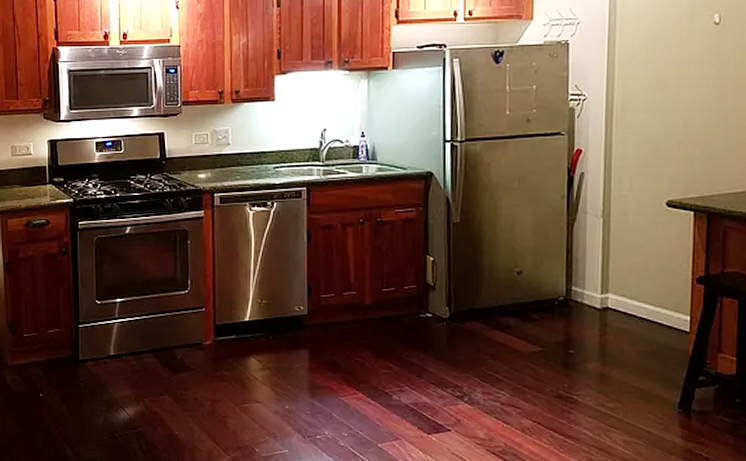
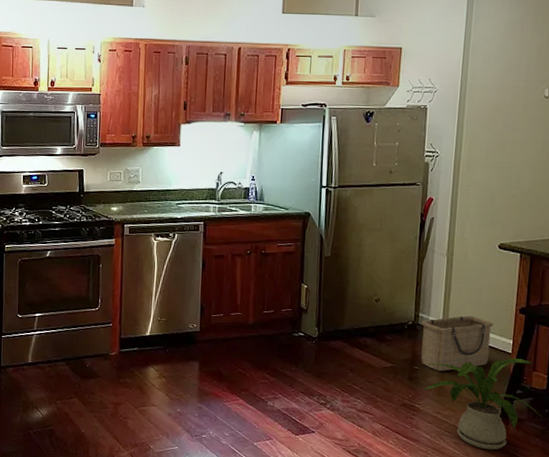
basket: none [575,288,666,355] -> present [421,316,494,371]
house plant: none [581,338,733,450] -> present [423,358,543,450]

